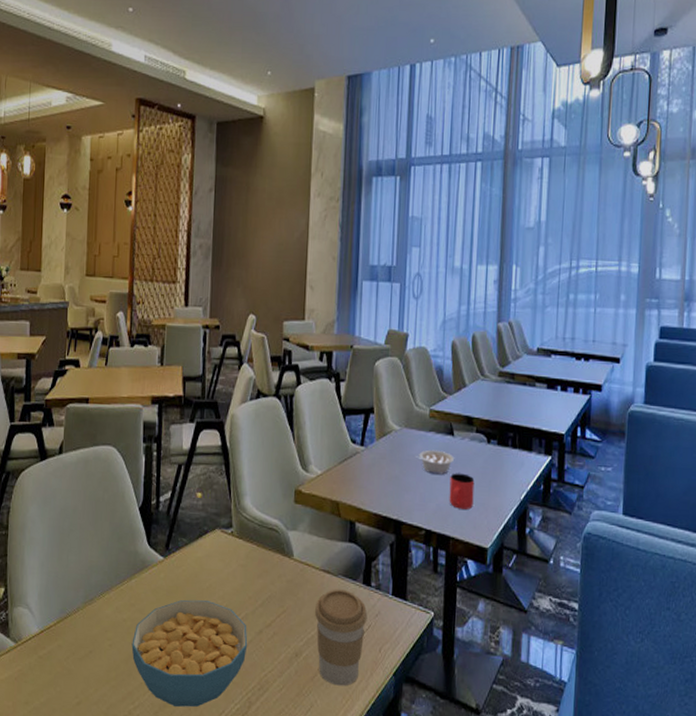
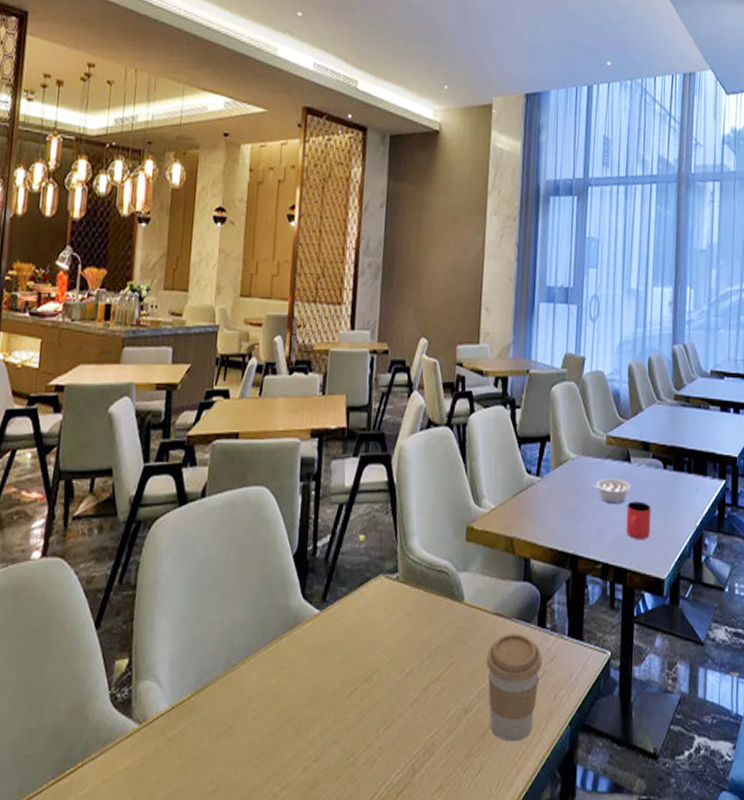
cereal bowl: present [131,600,248,707] -> none [279,657,413,784]

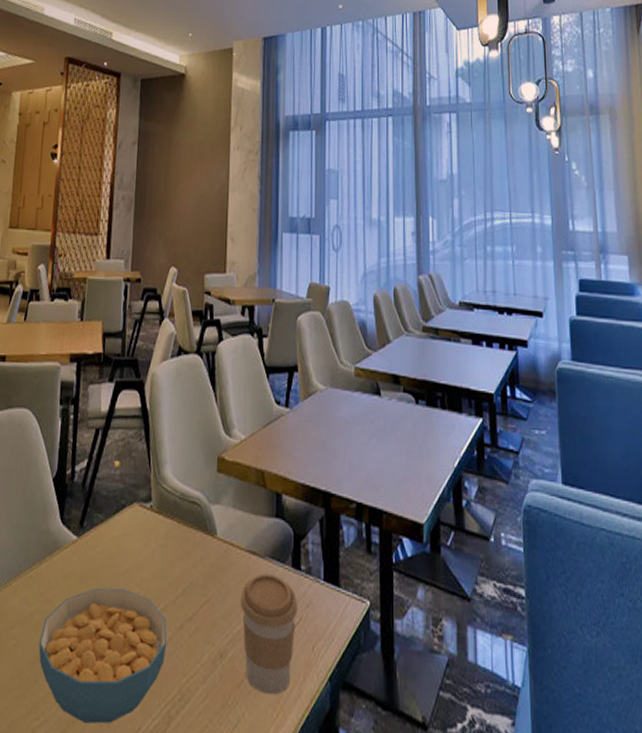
cereal bowl: none [279,657,413,784] -> present [38,587,167,724]
legume: present [593,478,632,504] -> none [343,411,383,439]
cup: present [626,501,651,539] -> none [379,437,405,479]

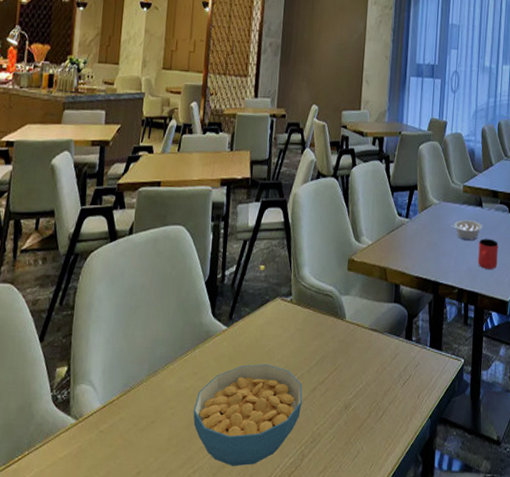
coffee cup: present [240,573,298,695] -> none [362,345,409,432]
legume: none [343,411,383,439] -> present [451,219,483,240]
cup: none [379,437,405,479] -> present [477,238,499,269]

